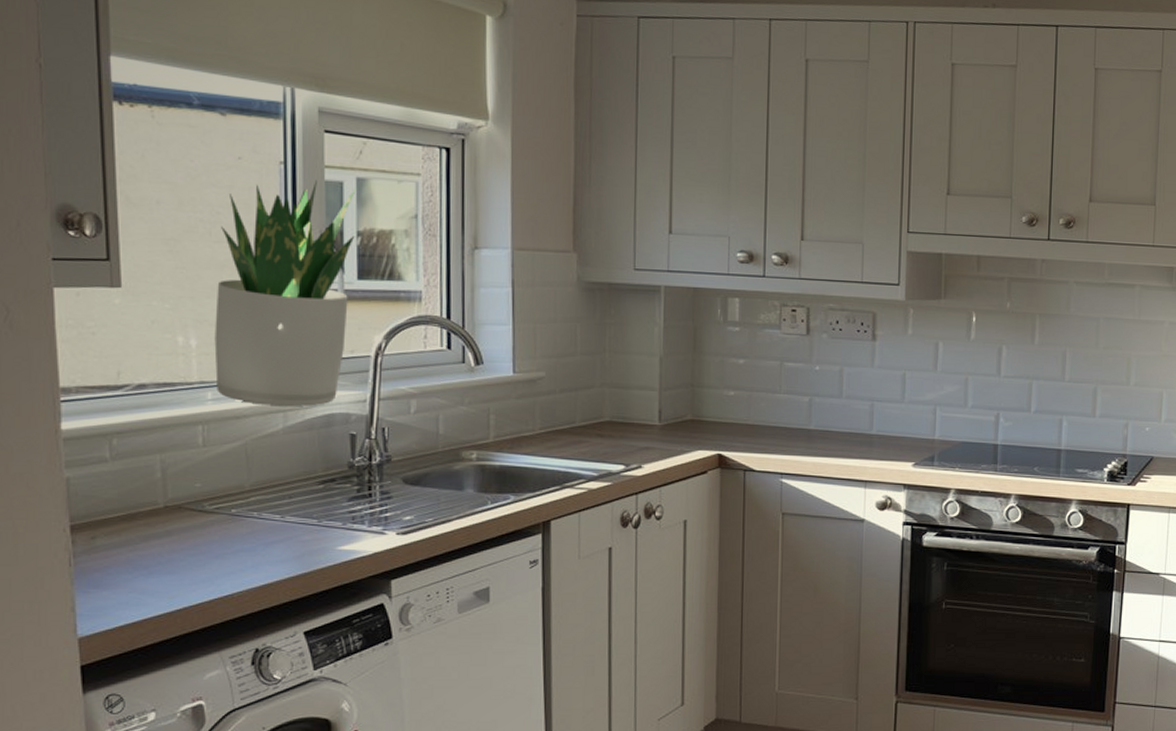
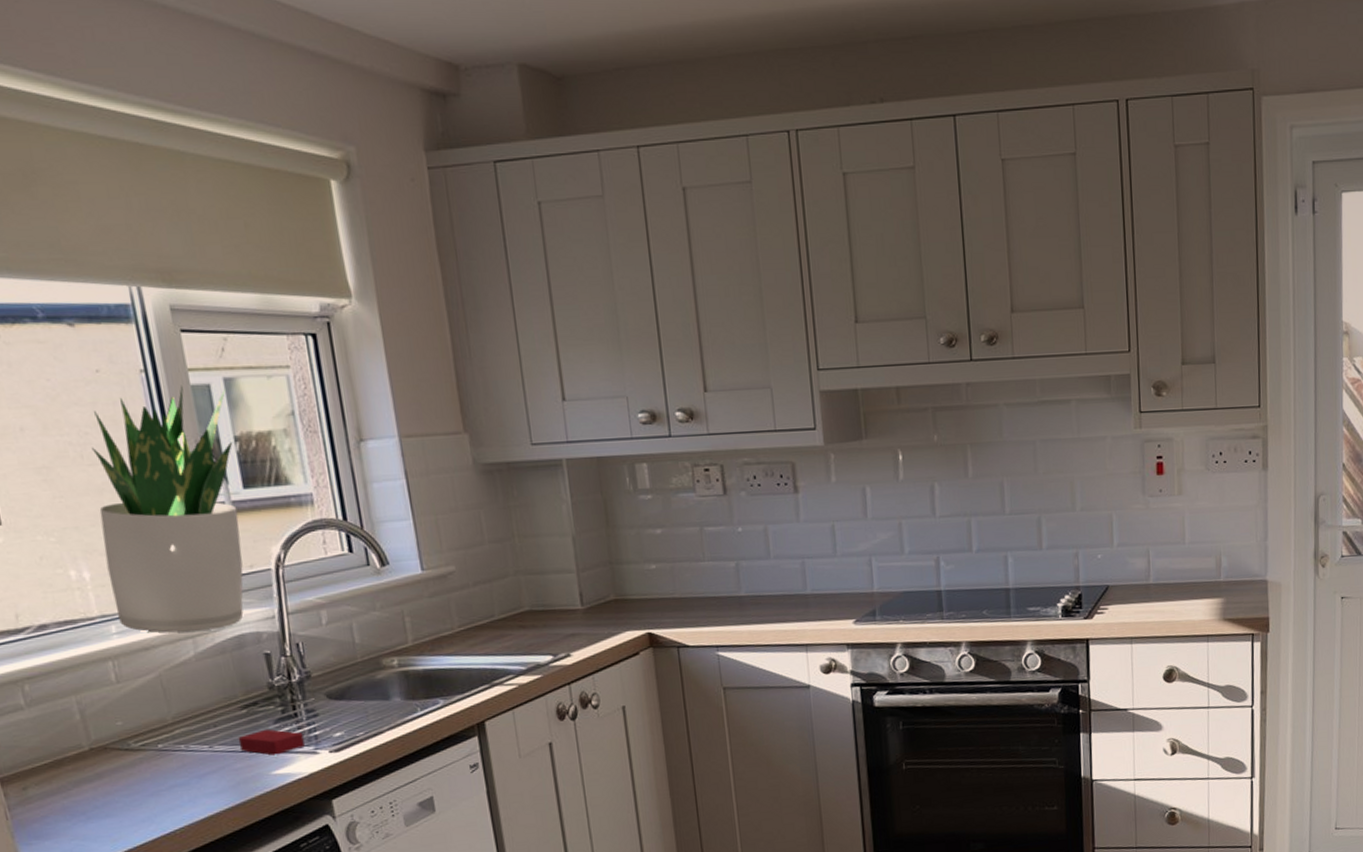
sponge: none [310,506,374,531] -> present [238,729,305,755]

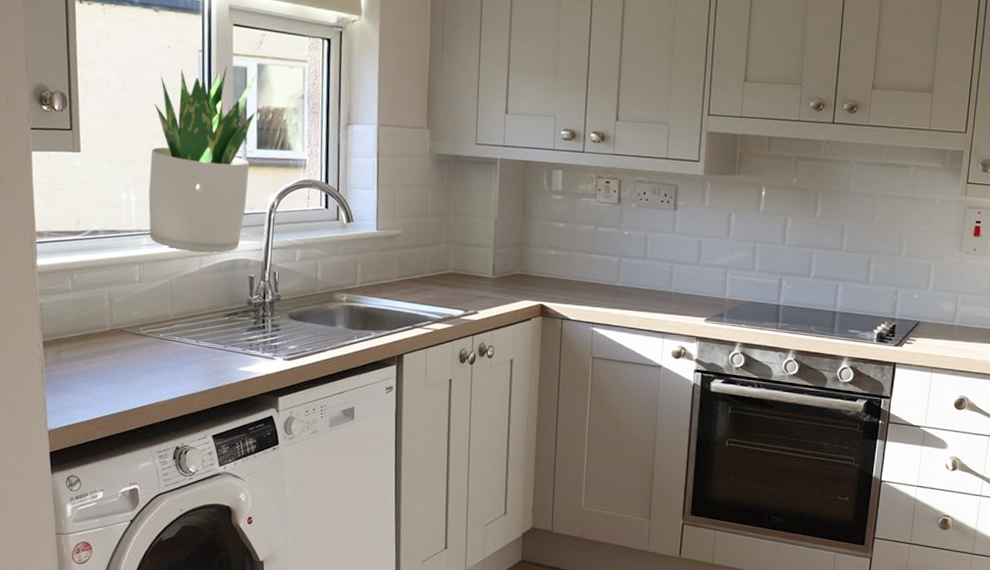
sponge: present [238,729,305,755] -> none [218,335,266,356]

